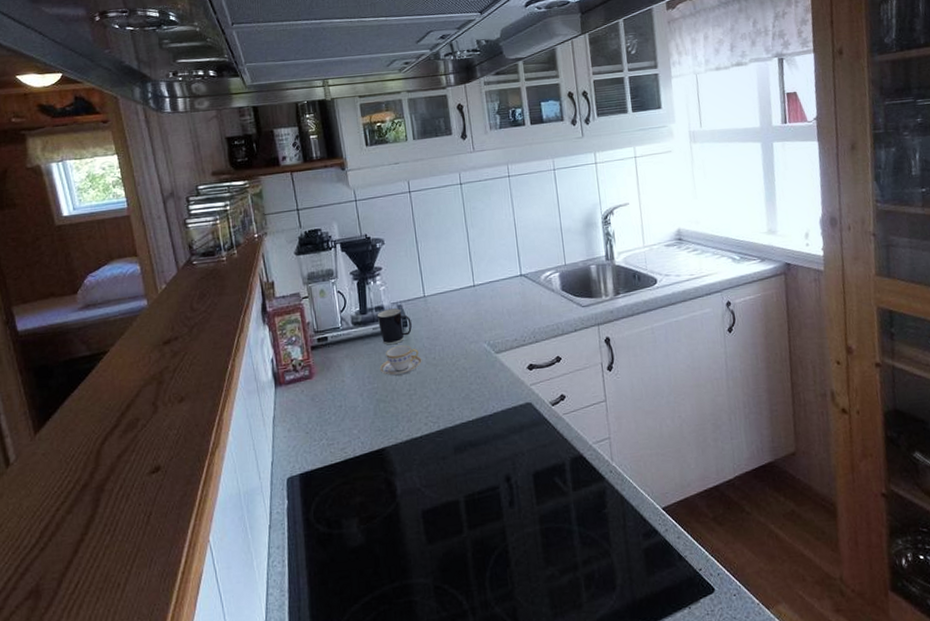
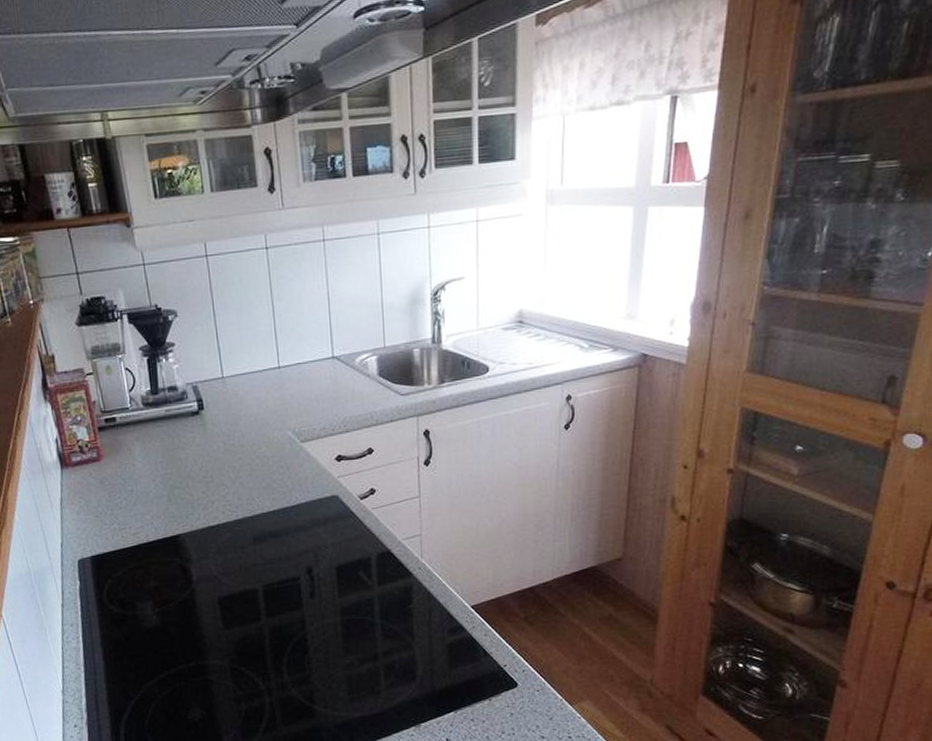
mug: present [376,307,412,345] -> none [169,388,209,429]
teacup: present [379,345,422,376] -> none [173,429,220,462]

